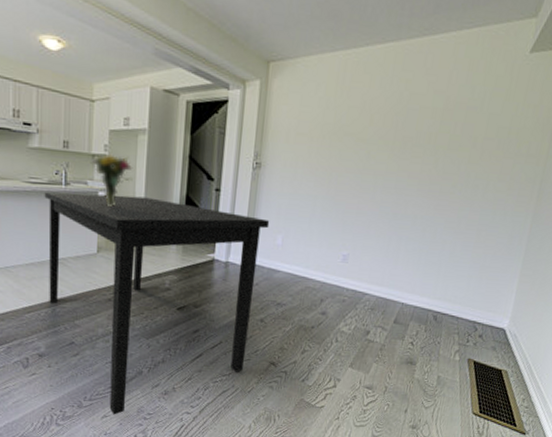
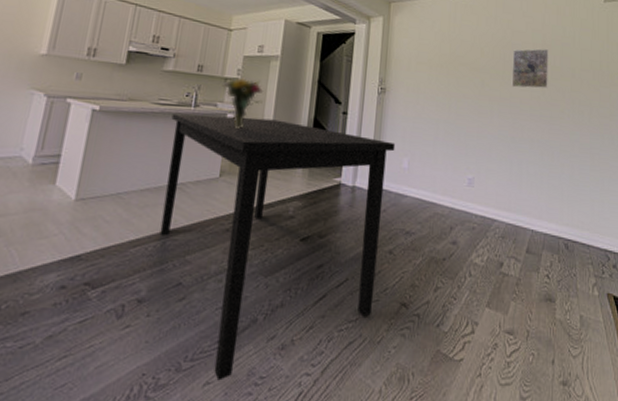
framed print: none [400,114,450,161] -> present [511,48,549,89]

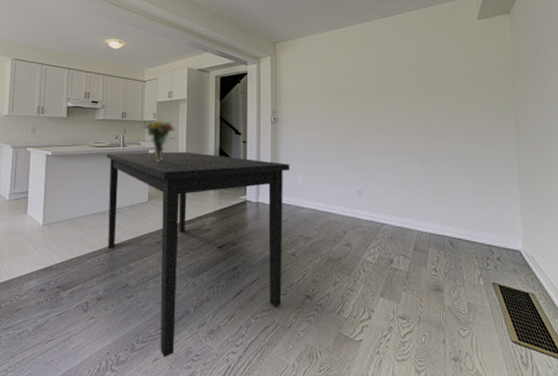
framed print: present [511,48,549,89] -> none [390,70,426,107]

